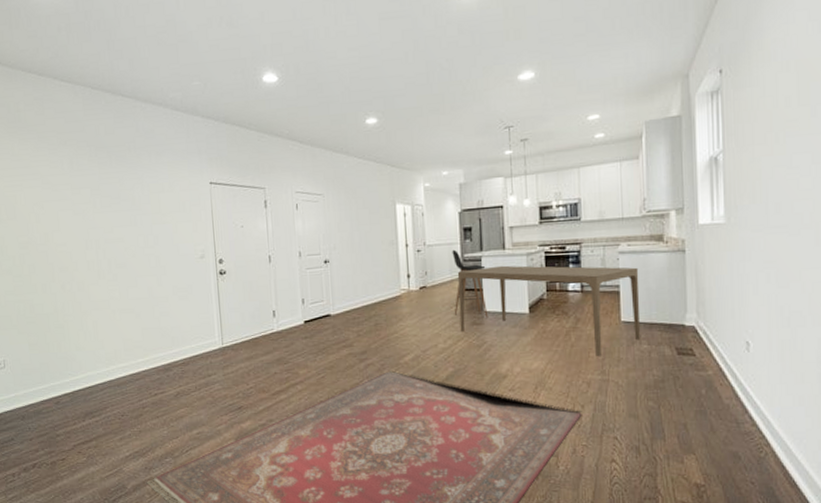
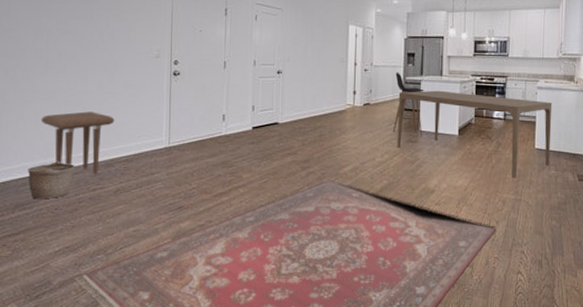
basket: none [93,369,136,407] -> present [28,162,75,199]
side table: none [99,317,168,379] -> present [41,111,115,174]

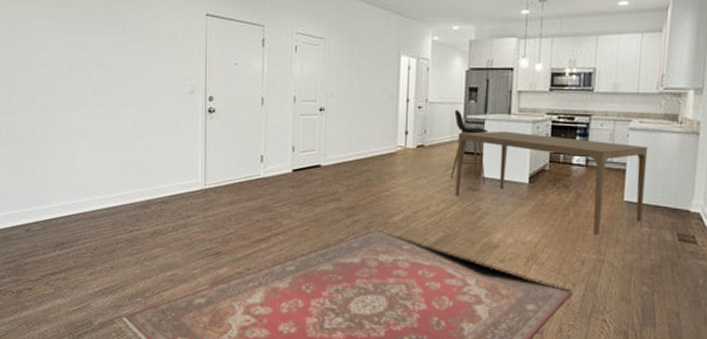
basket: present [28,162,75,199] -> none [67,201,112,239]
side table: present [41,111,115,174] -> none [77,150,150,215]

